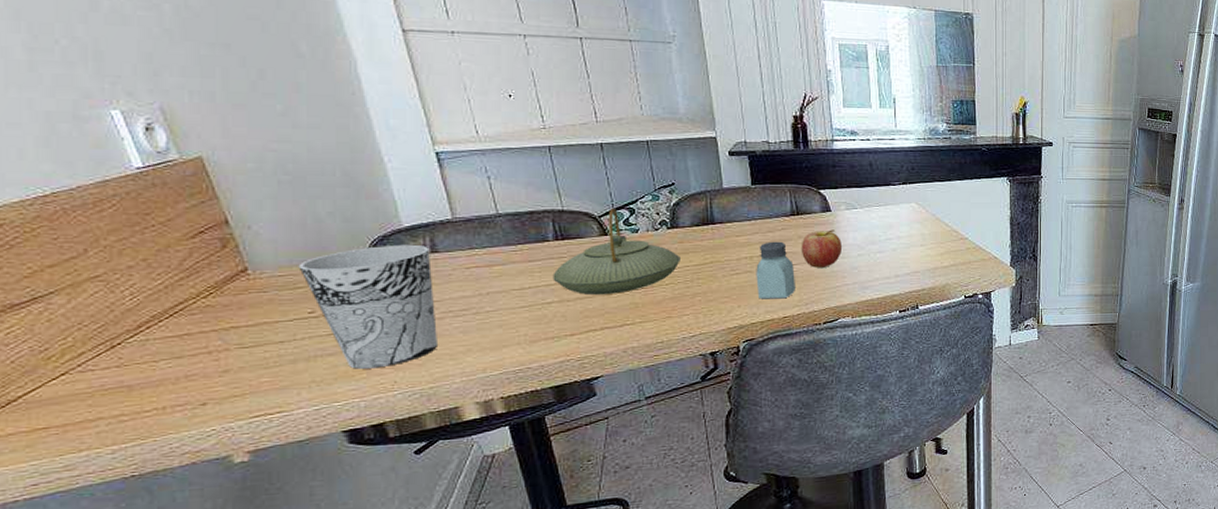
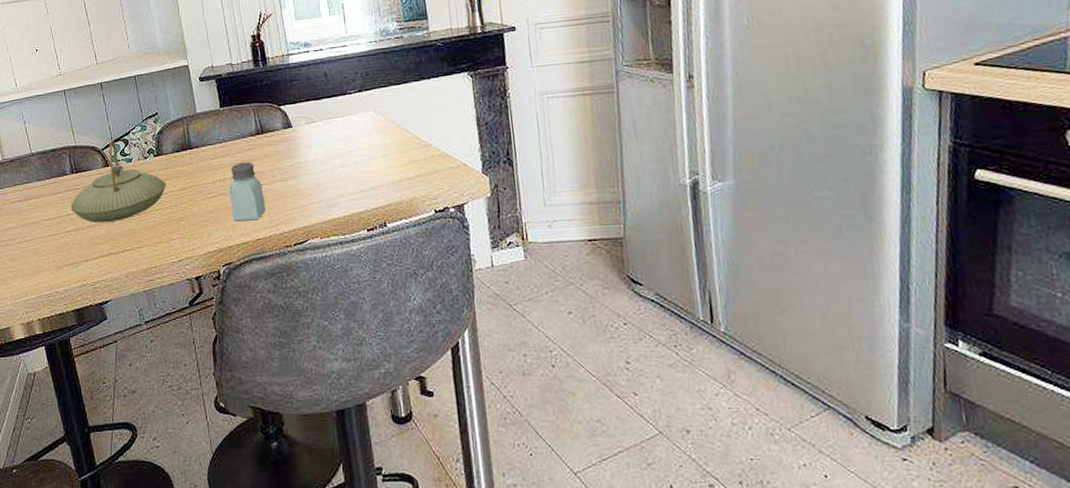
fruit: present [801,230,843,268] -> none [267,146,306,187]

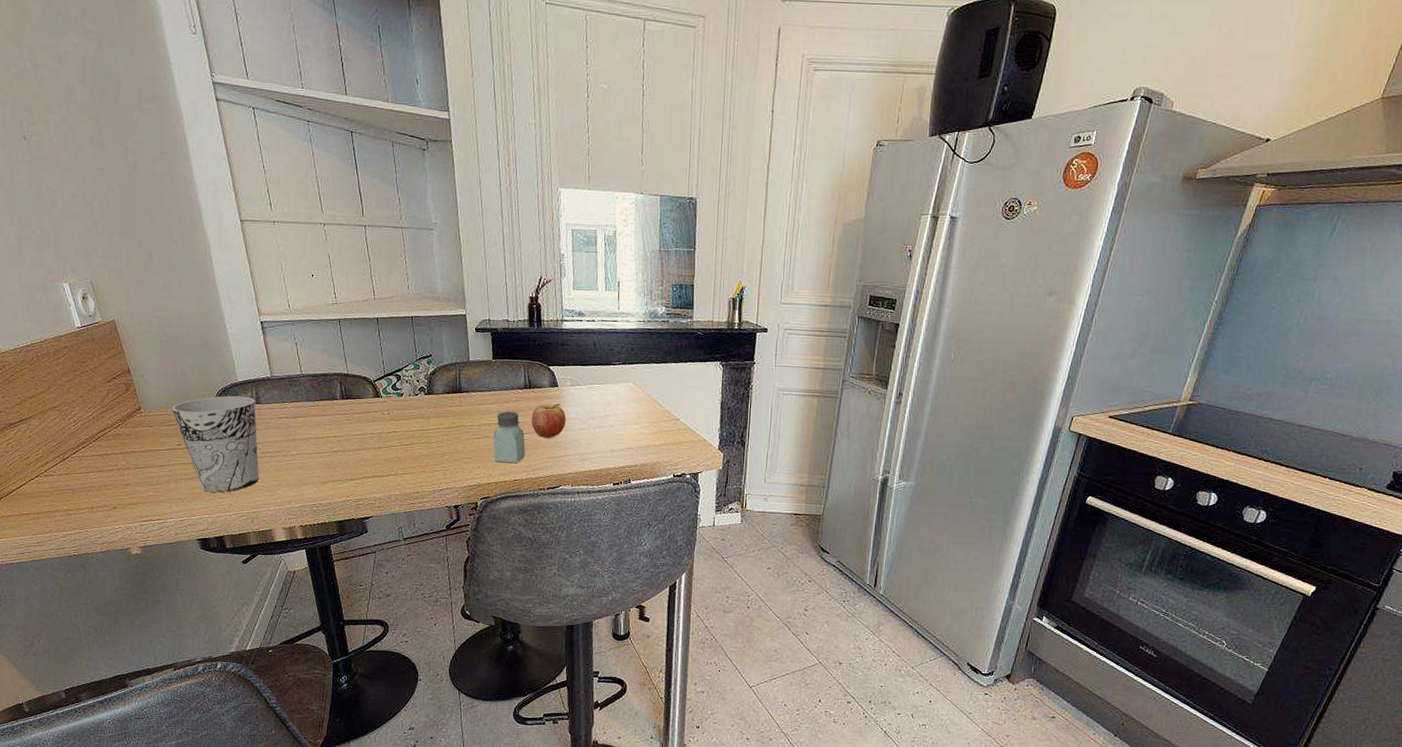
teapot: present [71,140,166,223] -> none [339,374,434,449]
fruit: none [267,146,306,187] -> present [531,403,567,438]

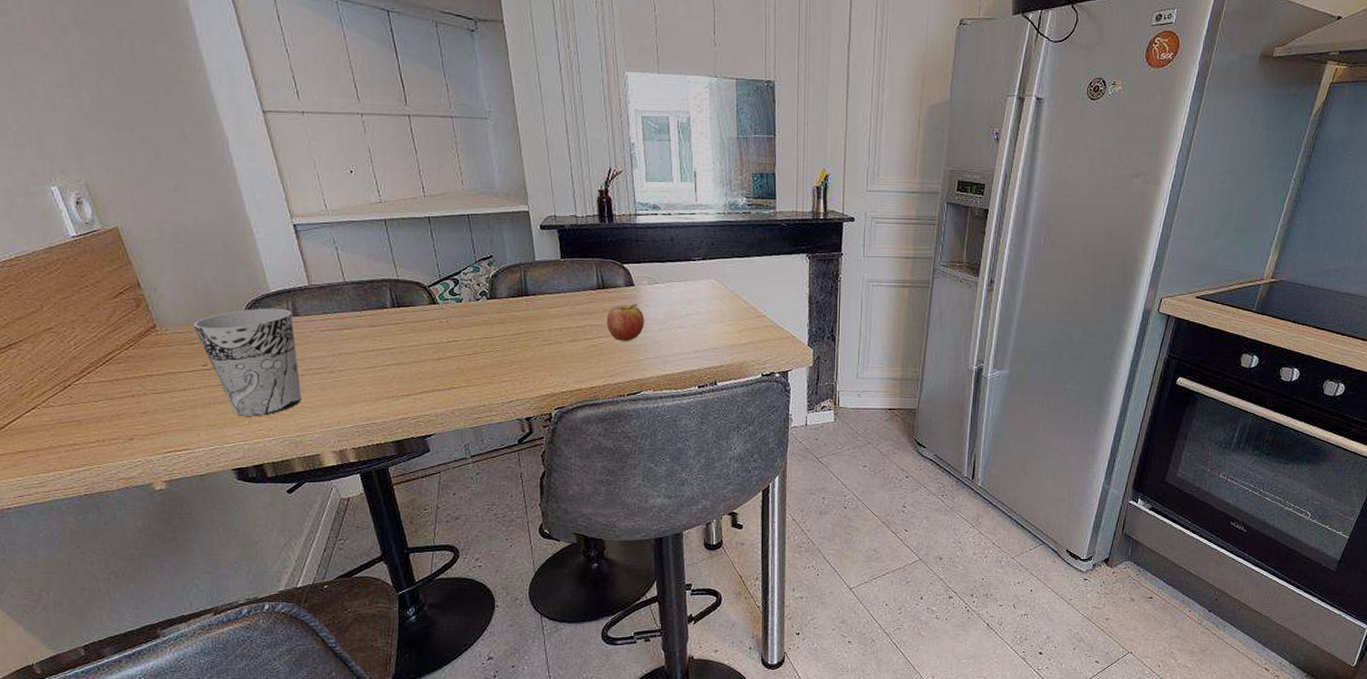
saltshaker: present [493,411,525,464] -> none [566,314,601,370]

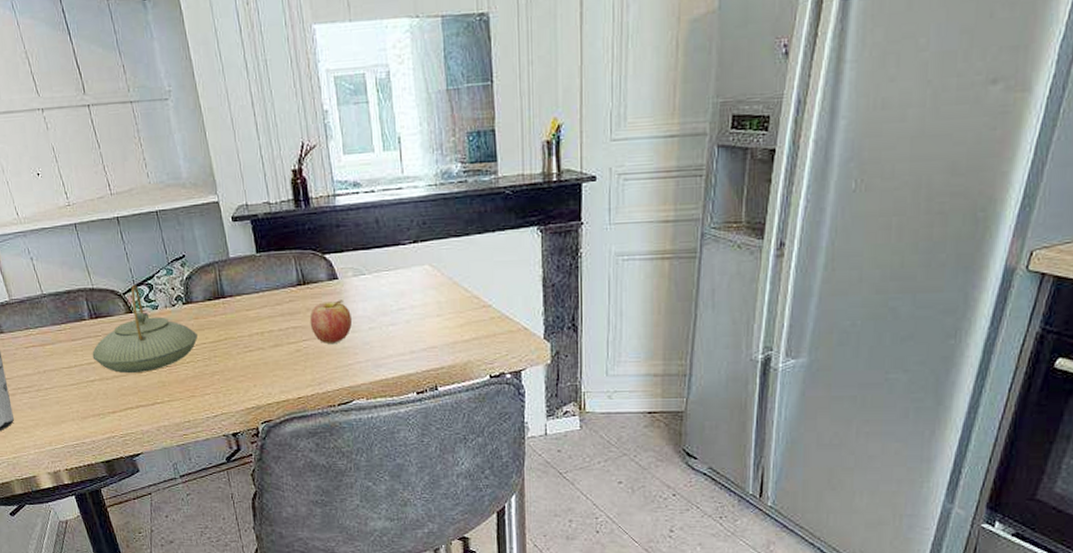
teapot: none [391,278,499,360] -> present [92,284,198,374]

